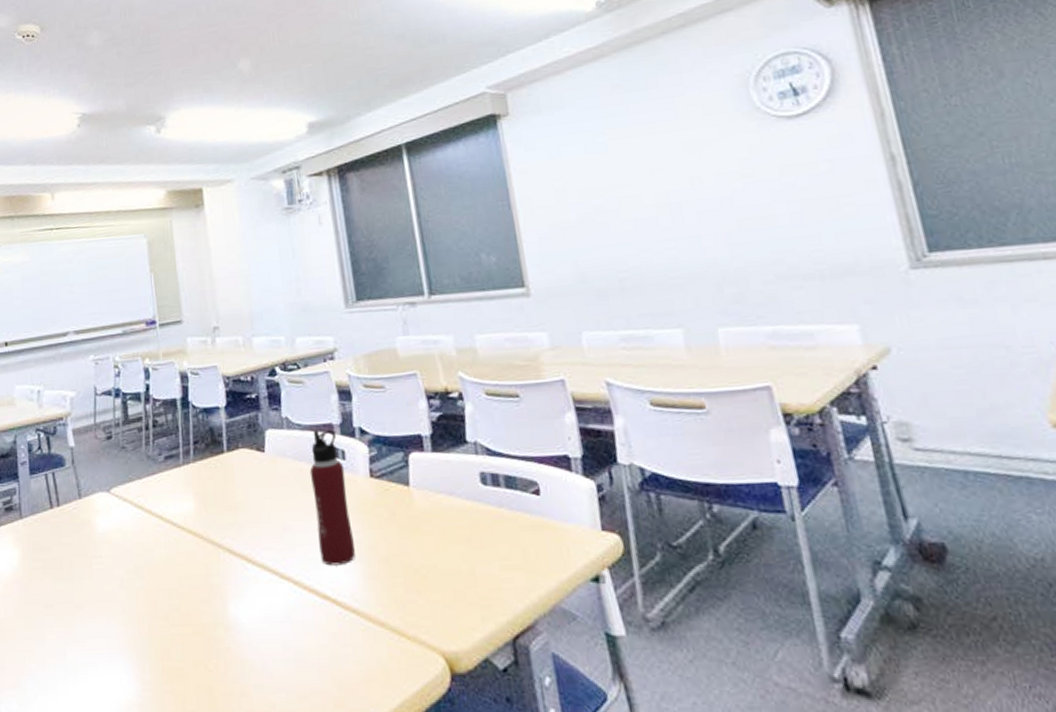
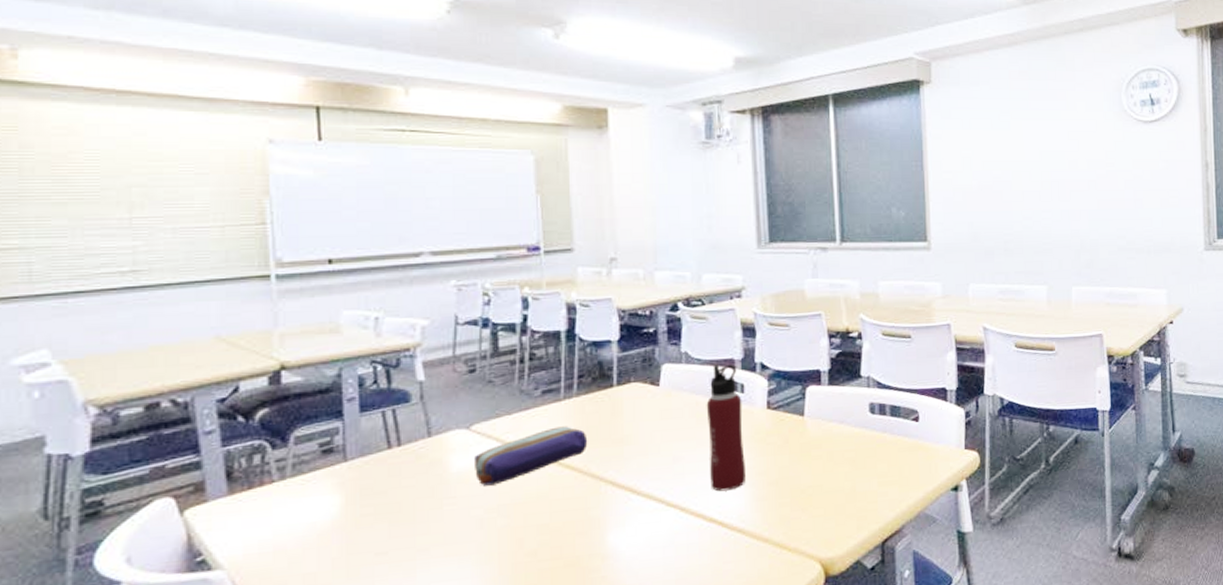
pencil case: none [115,491,206,547] -> present [475,426,588,486]

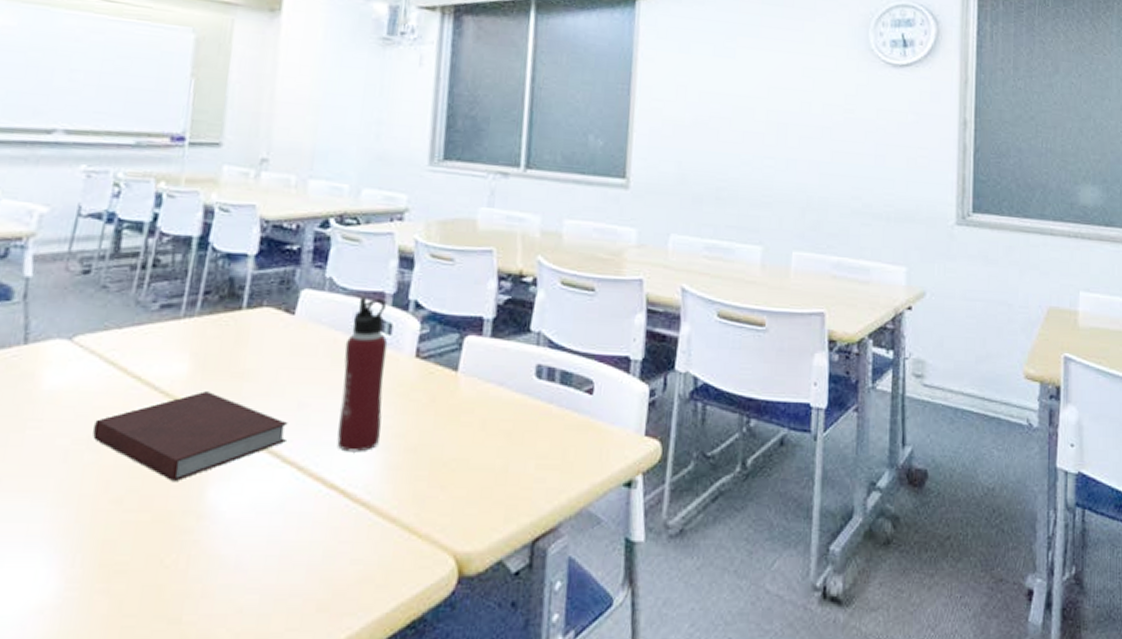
pencil case: present [475,426,588,486] -> none [68,349,204,411]
notebook: none [502,457,667,533] -> present [93,391,288,482]

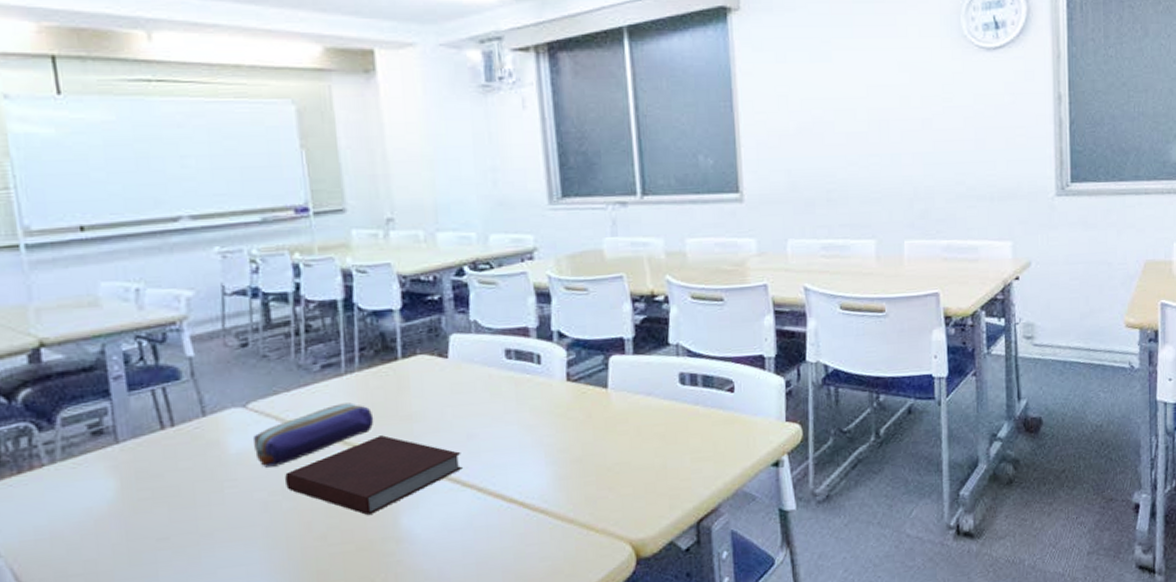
pencil case: none [68,349,204,411] -> present [254,402,374,468]
water bottle: present [337,297,388,452] -> none [500,334,546,470]

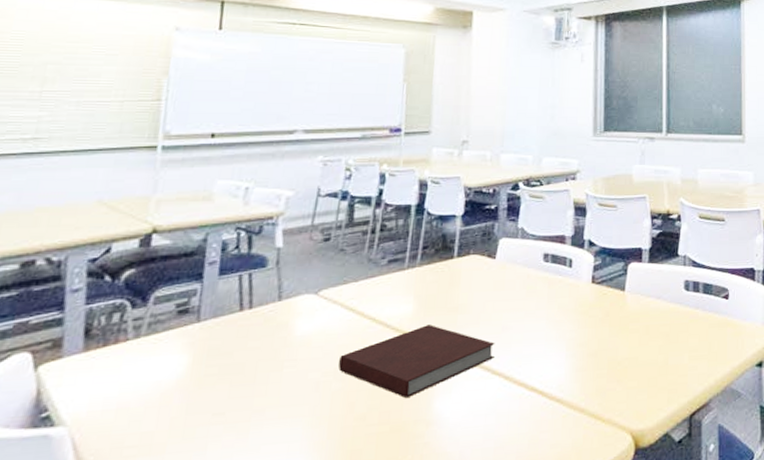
pencil case: present [254,402,374,468] -> none [317,294,426,350]

